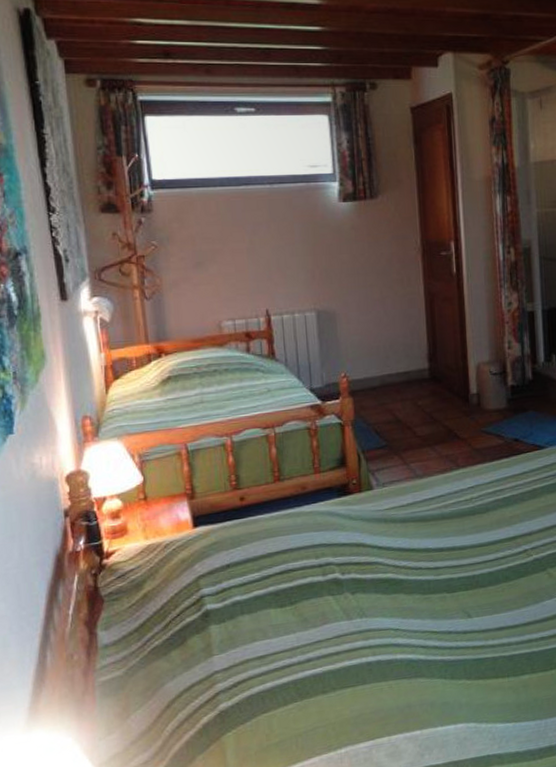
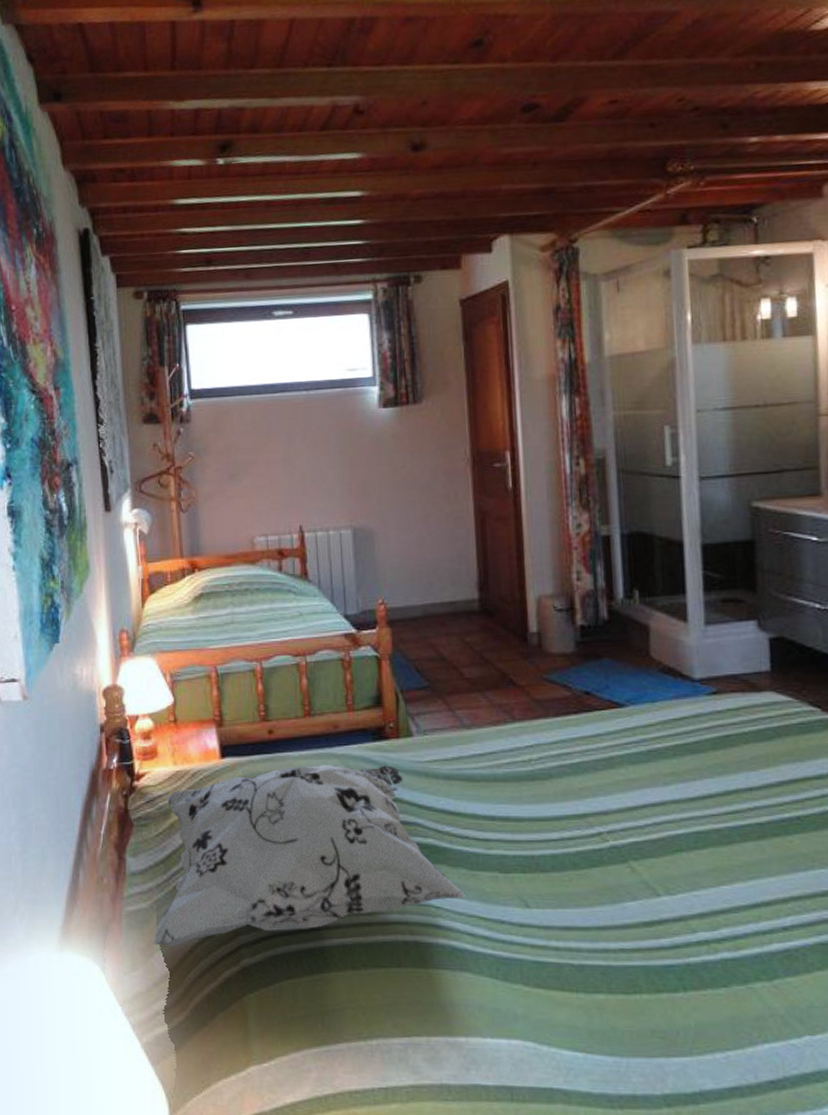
decorative pillow: none [128,516,421,708] -> present [152,764,467,948]

